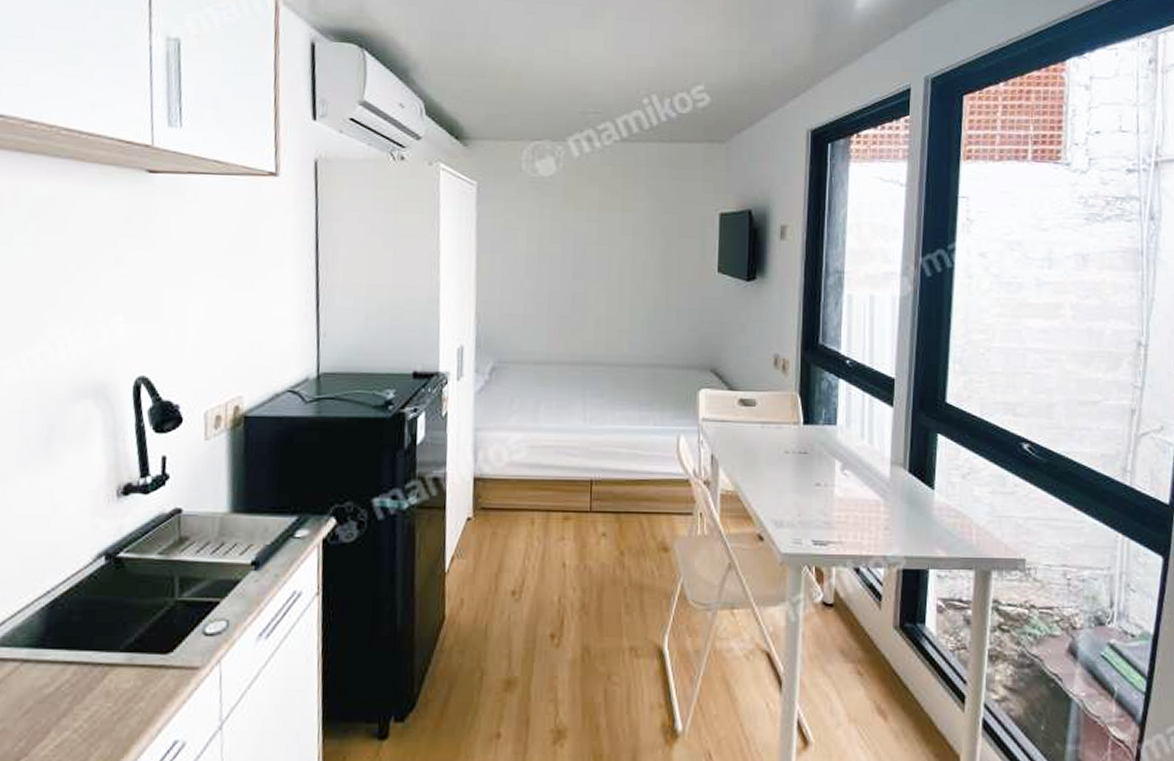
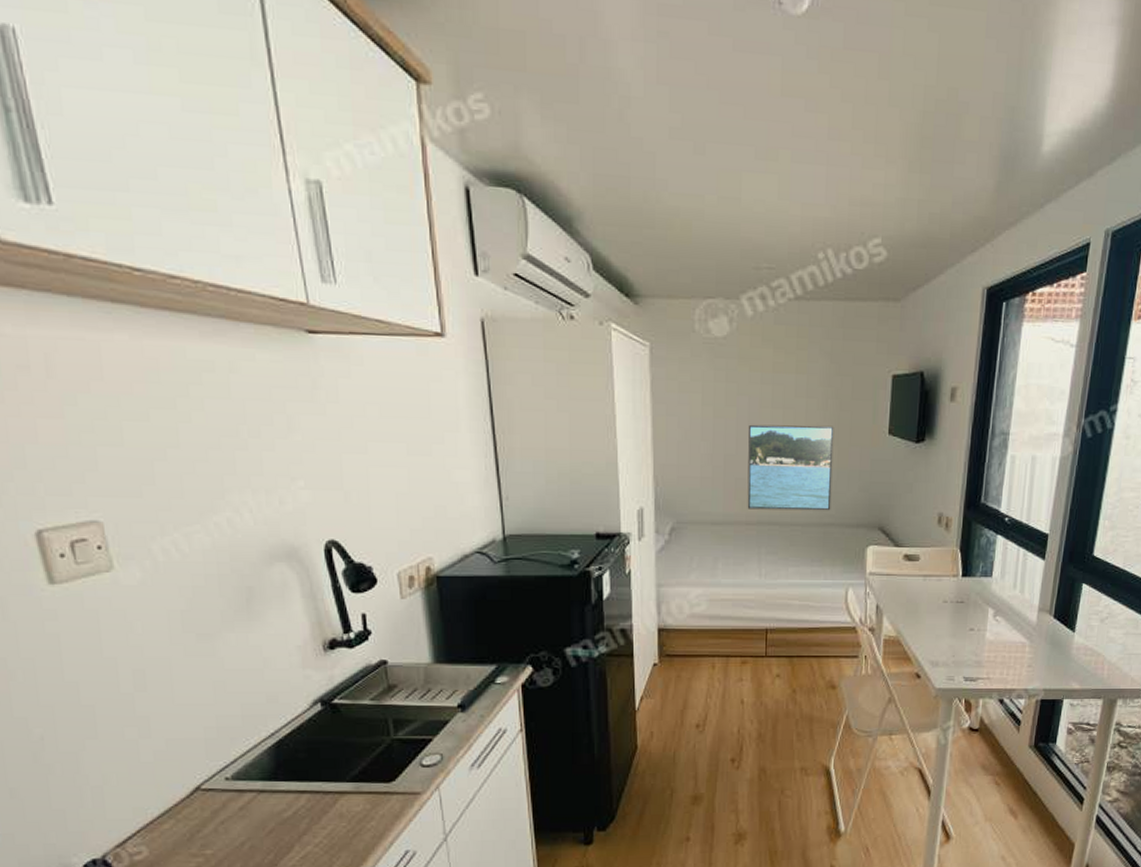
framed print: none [571,261,662,351] -> present [747,424,834,511]

